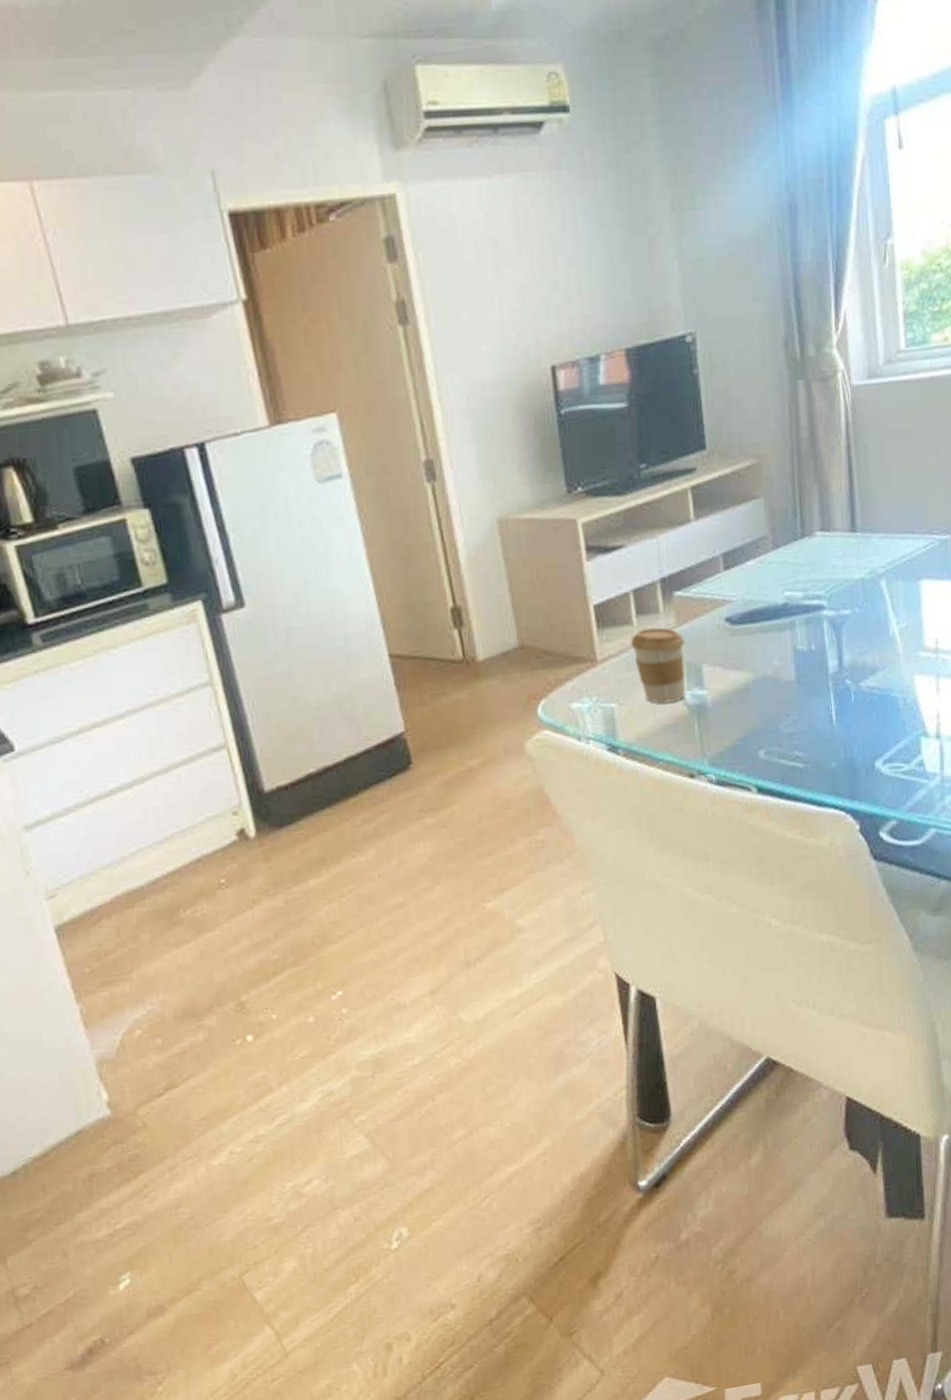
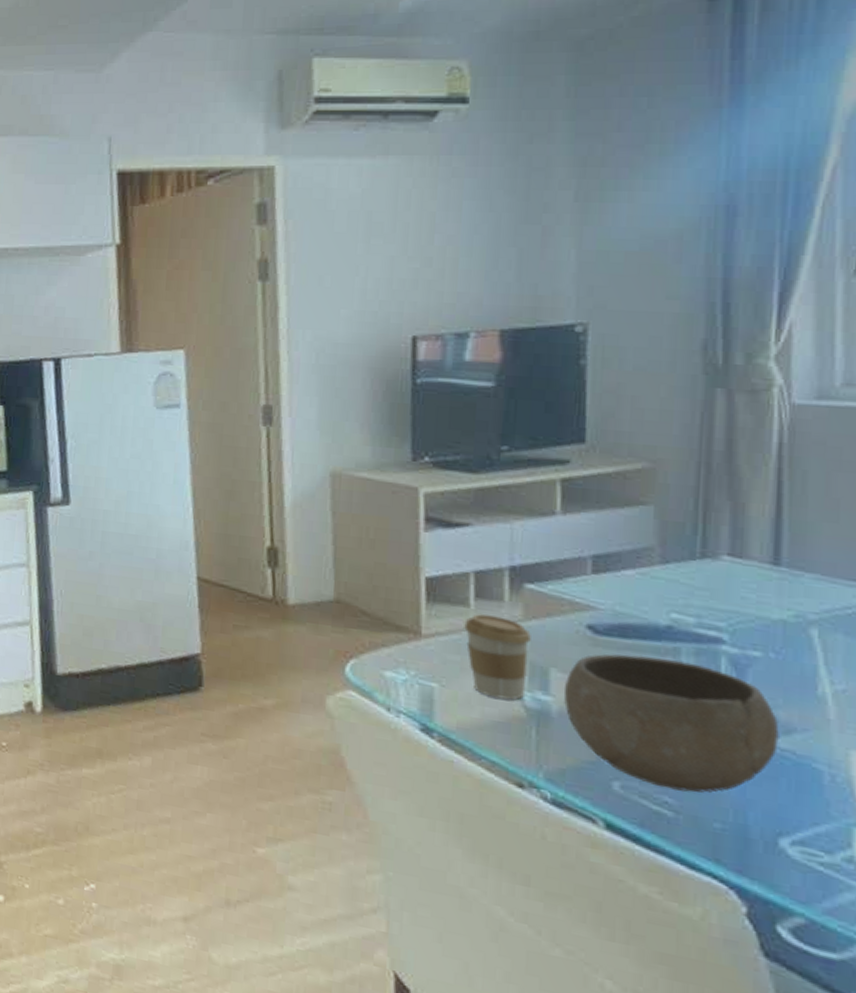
bowl: none [714,631,868,745] -> present [563,654,779,793]

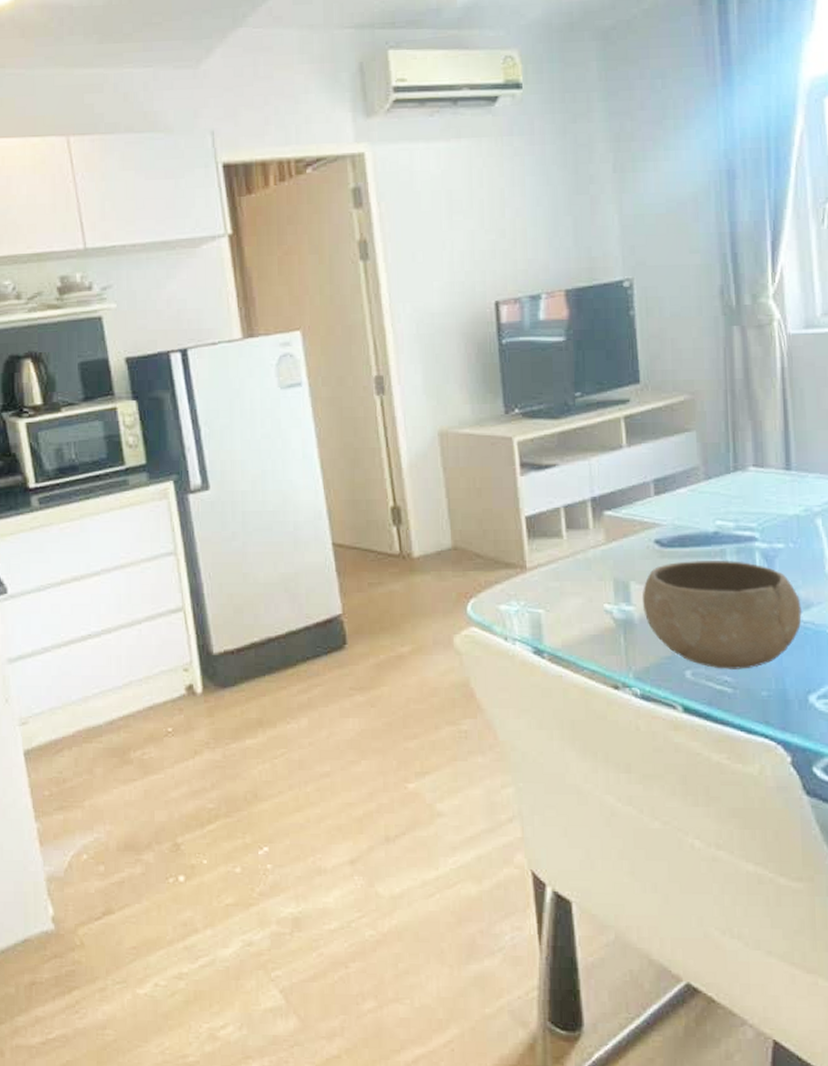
coffee cup: present [464,614,531,700] -> none [560,543,613,614]

